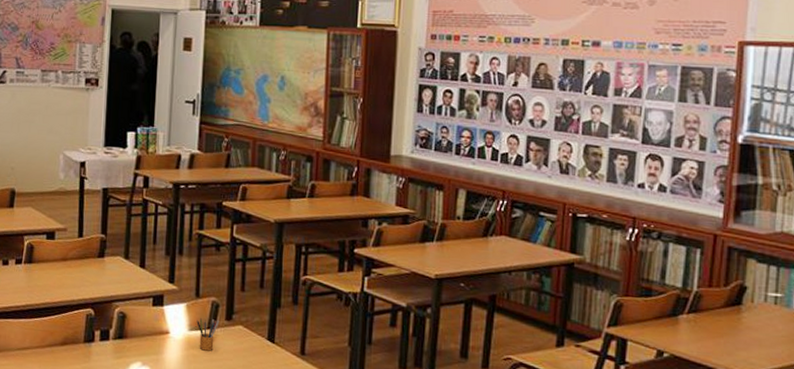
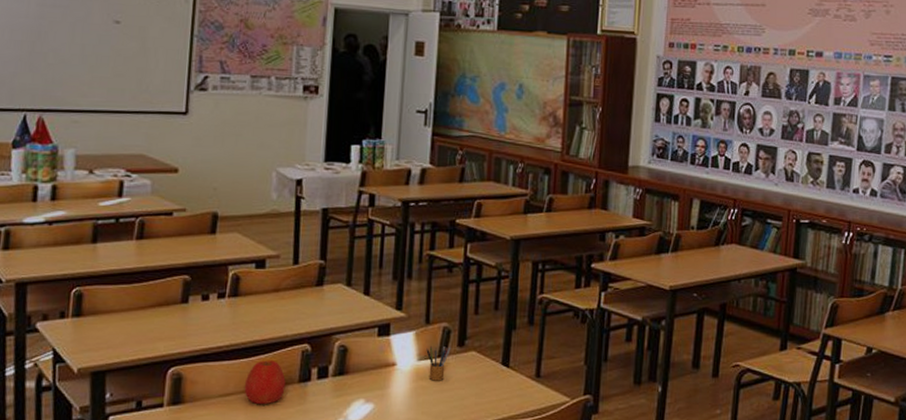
apple: none [38,320,73,360] -> present [244,360,286,405]

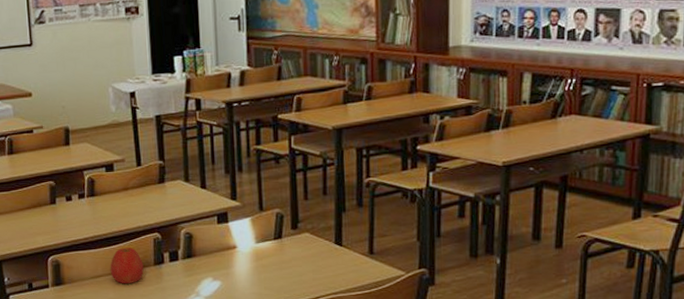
pencil box: present [426,345,452,381] -> none [262,229,286,260]

